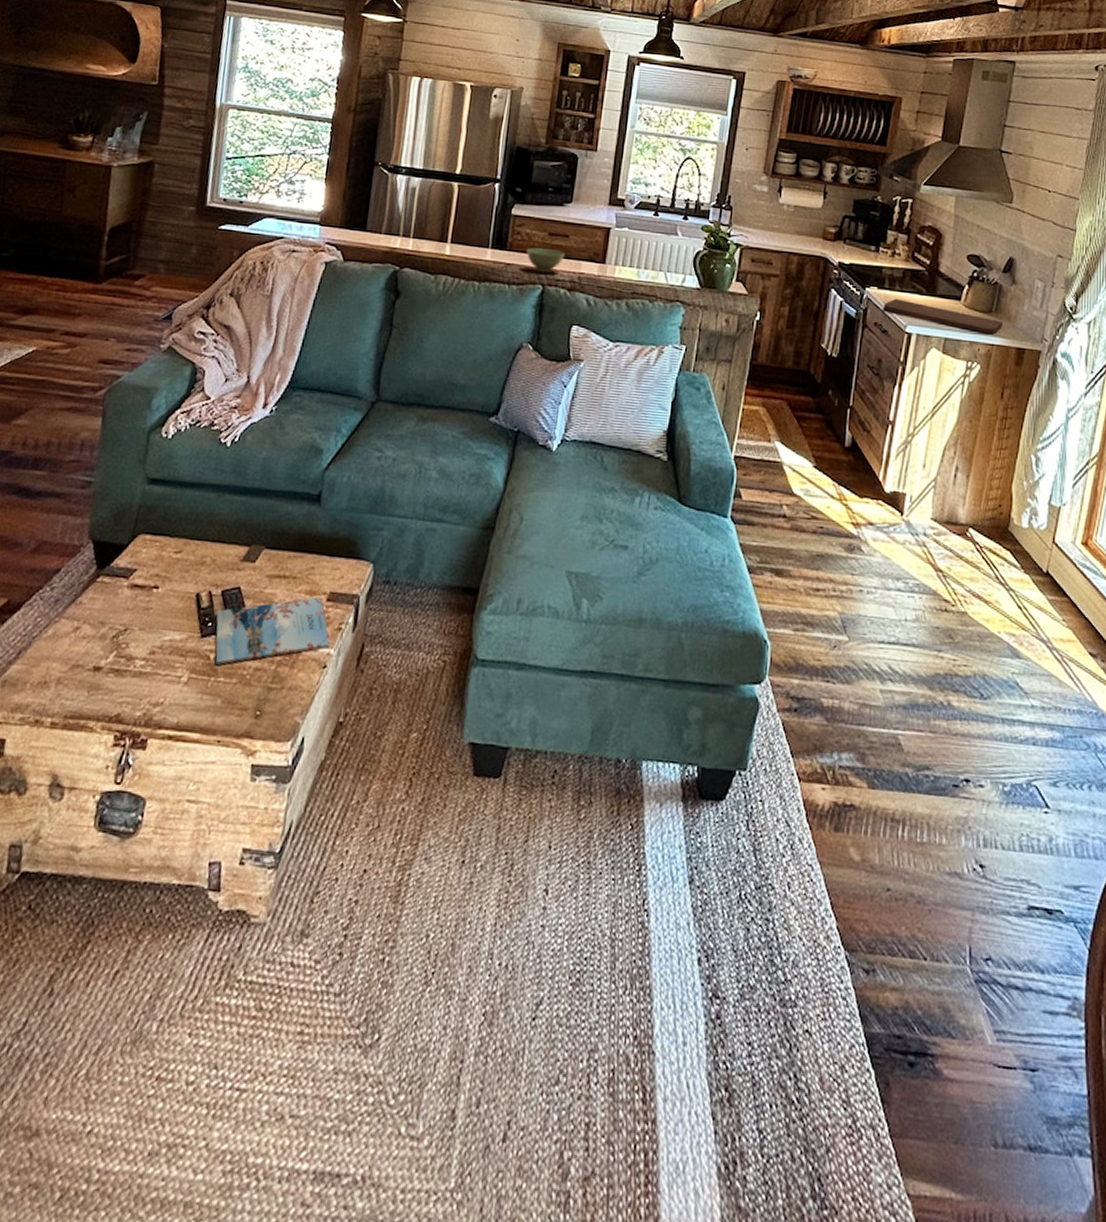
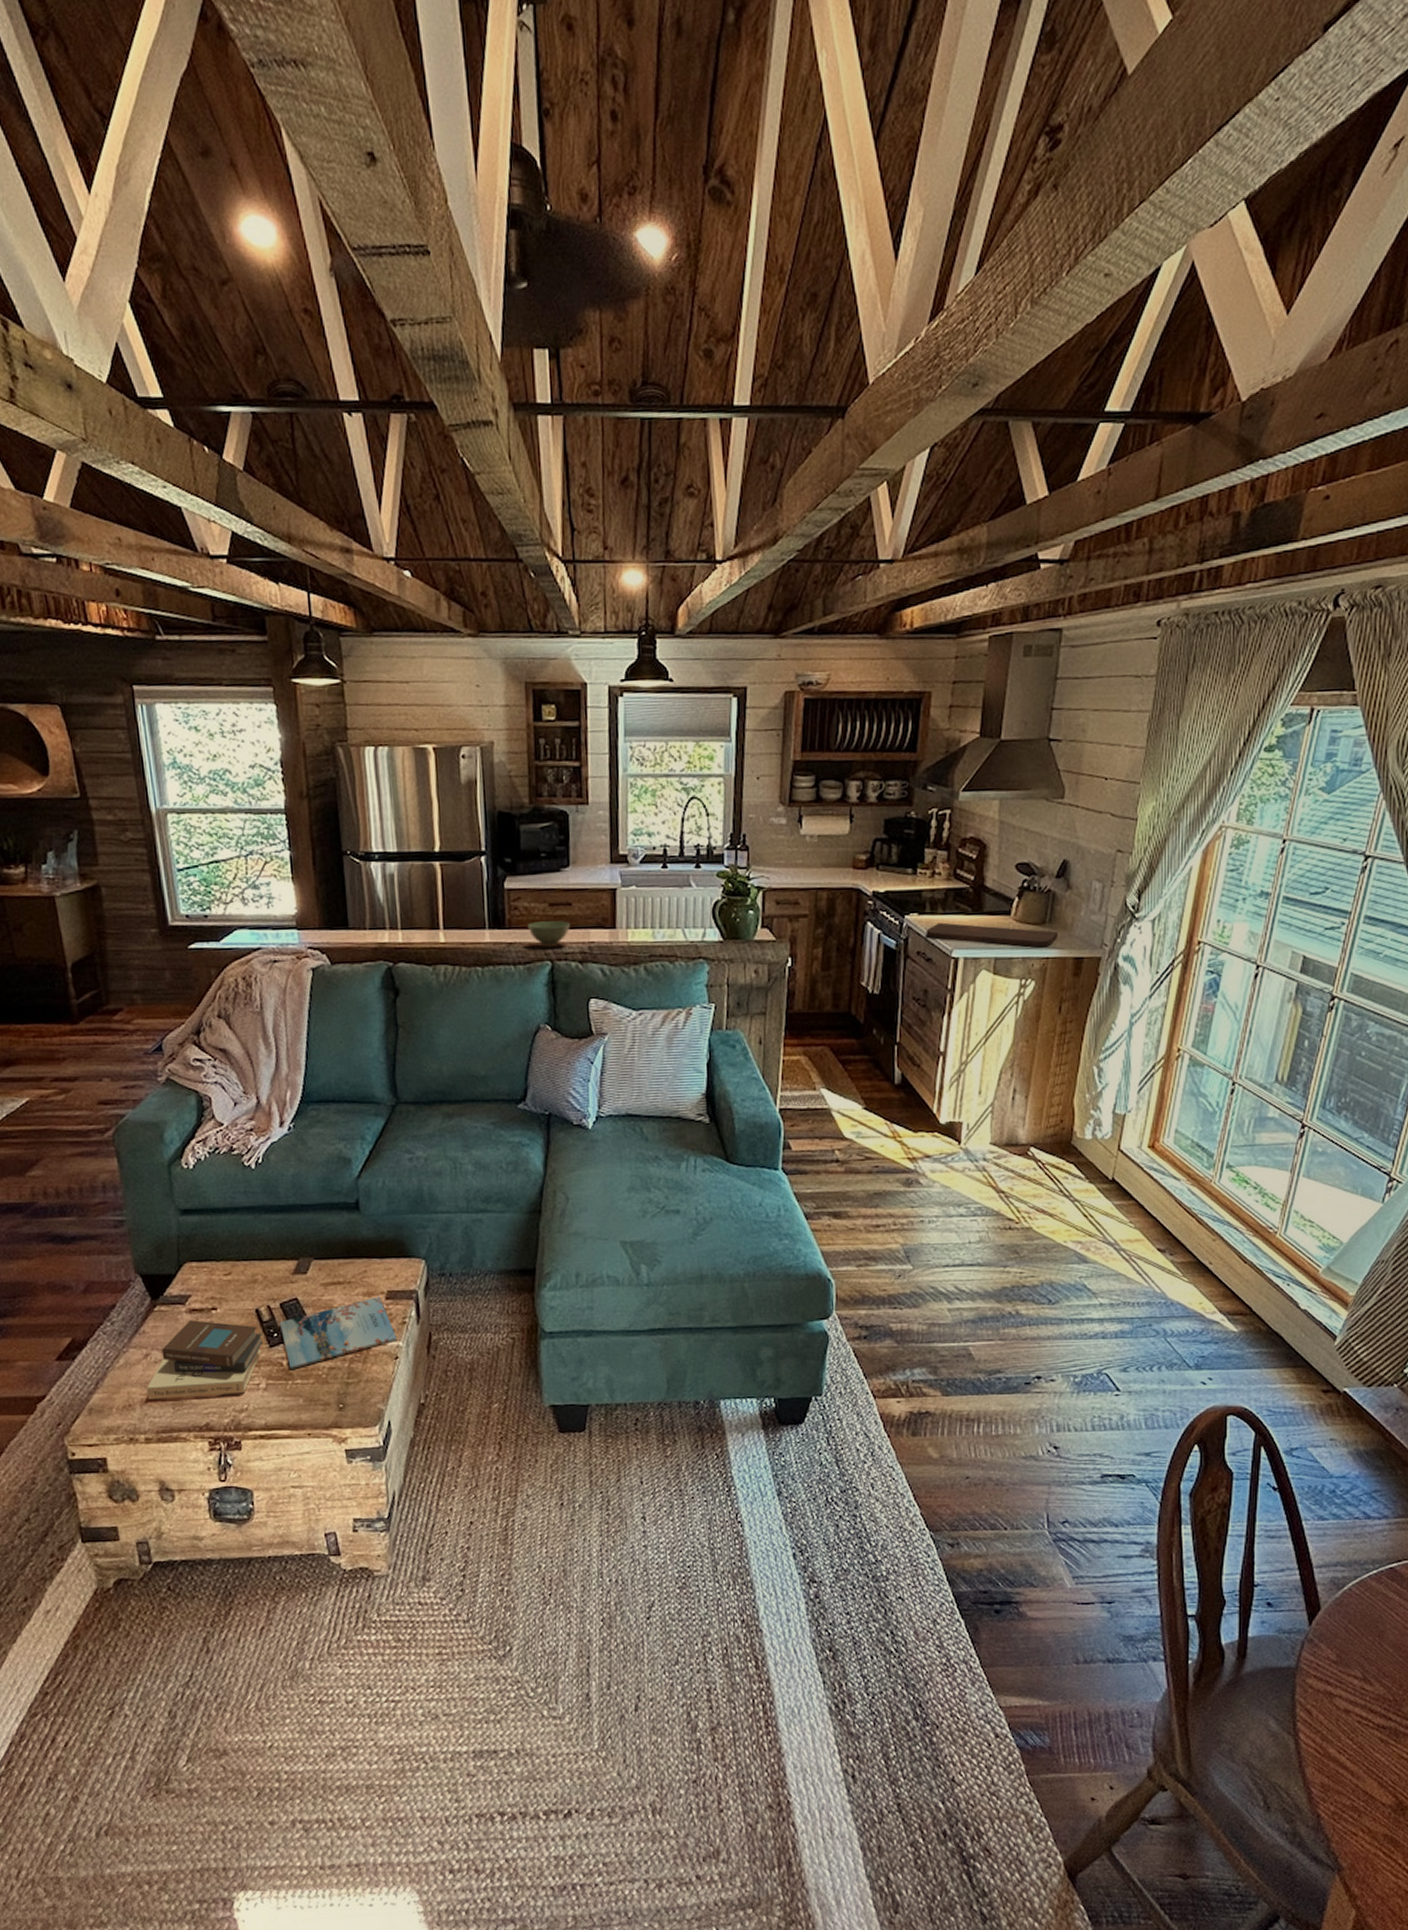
books: none [65,596,197,685] -> present [146,1320,263,1400]

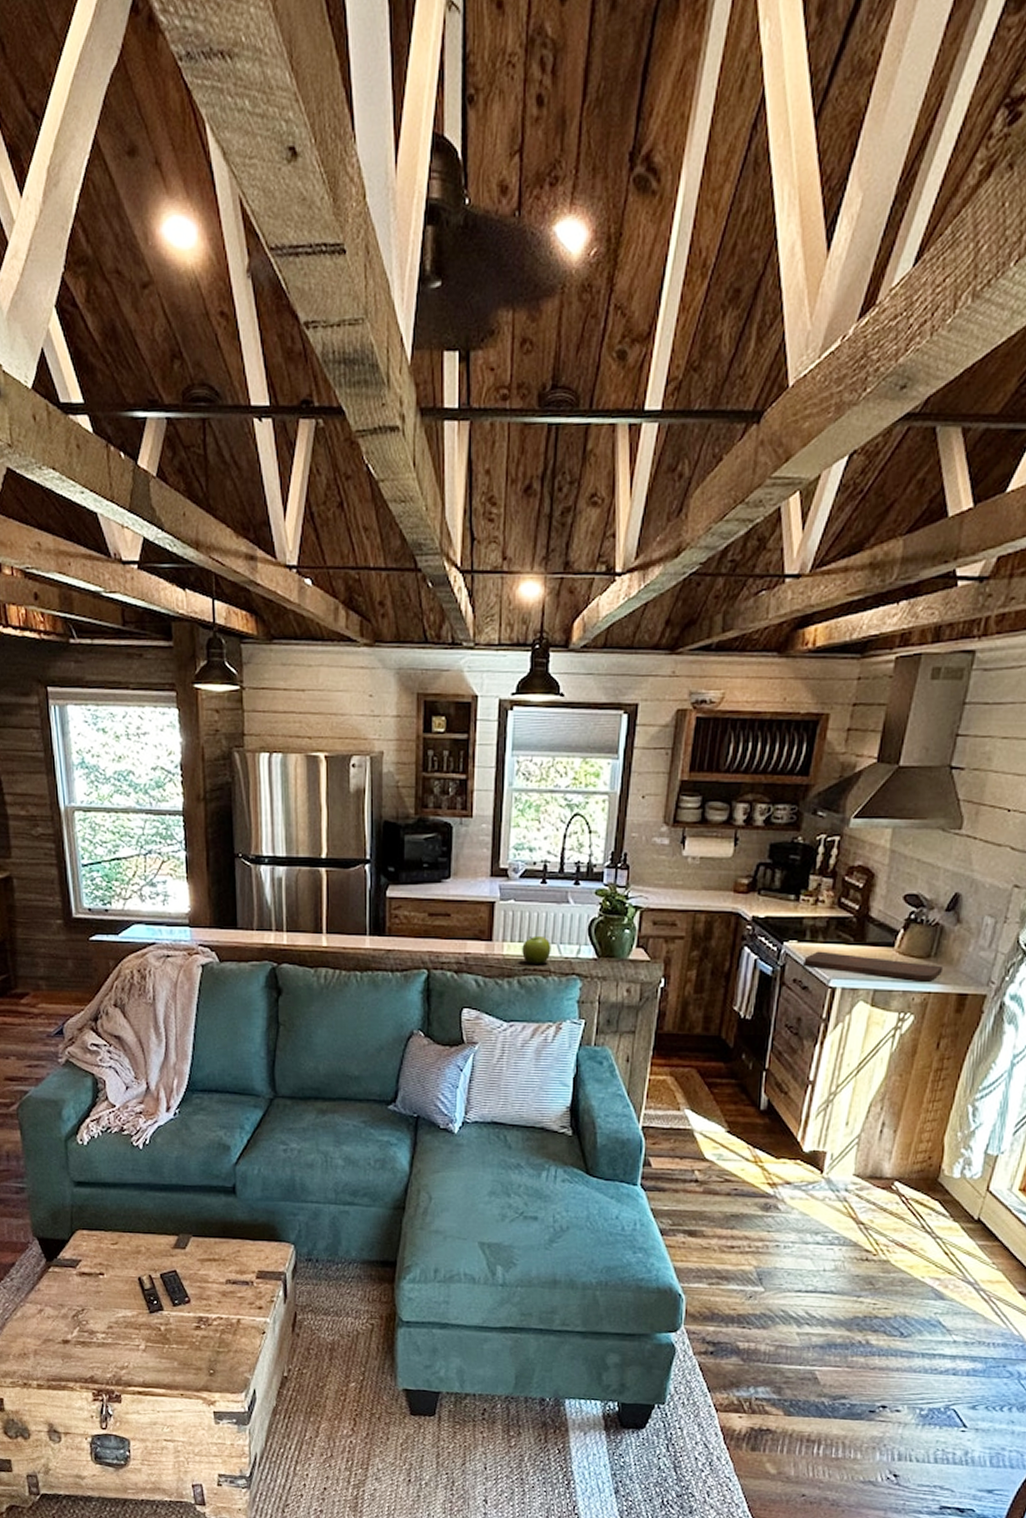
books: present [146,1320,263,1400] -> none [39,1282,143,1353]
magazine: present [279,1297,398,1369] -> none [159,1275,266,1335]
bowl: present [527,921,571,947] -> none [406,931,449,955]
fruit: none [647,920,676,950] -> present [522,935,551,964]

